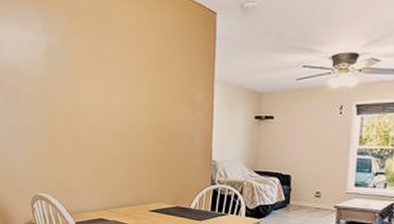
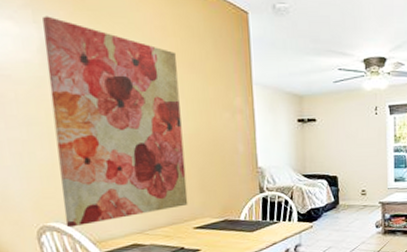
wall art: none [49,24,149,199] -> present [43,16,188,228]

